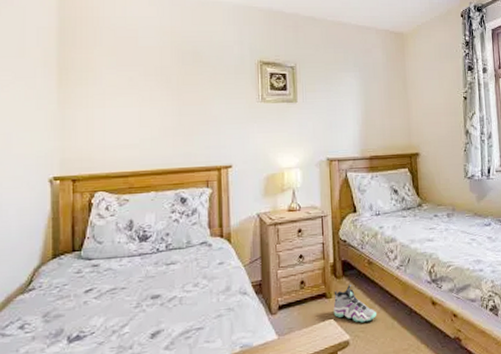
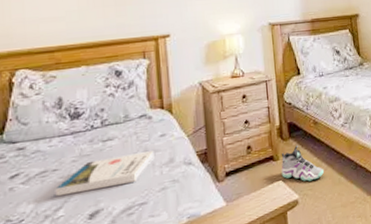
book: none [123,278,212,314] -> present [55,151,154,197]

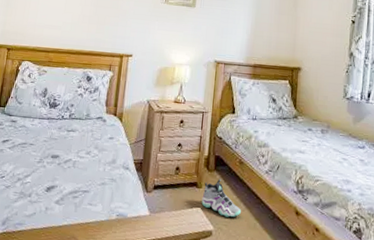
book: present [55,151,154,197] -> none [28,144,102,171]

